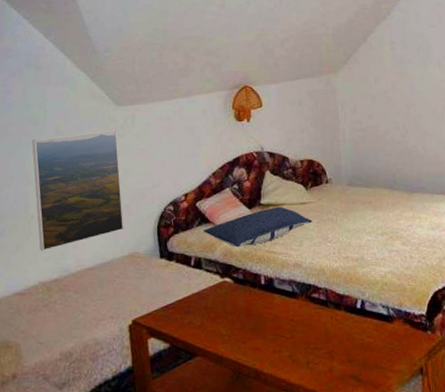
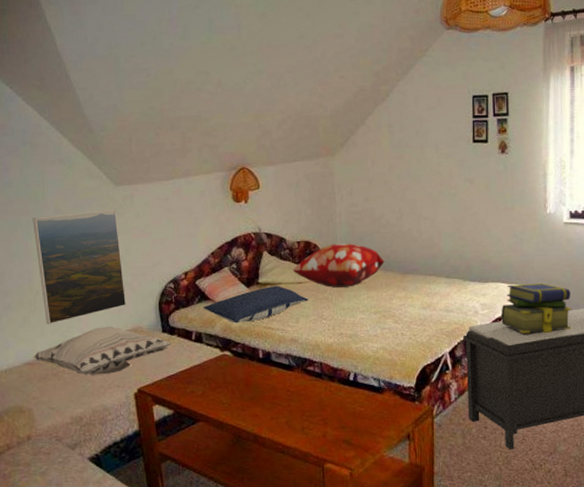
decorative pillow: none [24,252,169,306] -> present [33,326,172,375]
decorative pillow: none [295,162,390,208] -> present [292,244,385,287]

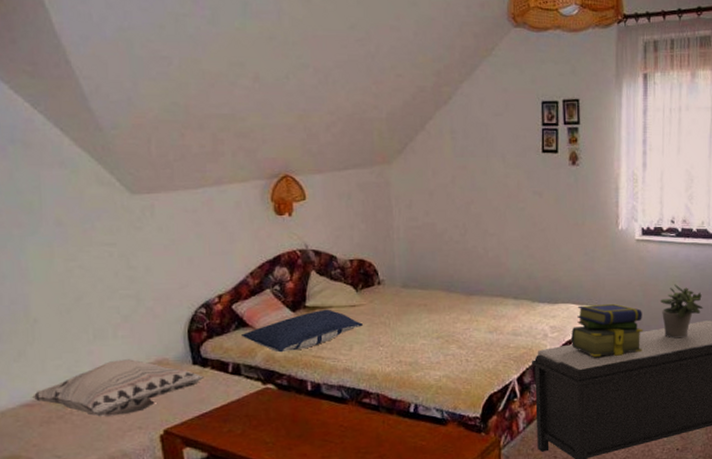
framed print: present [32,209,127,324] -> none [27,221,149,358]
decorative pillow: present [292,244,385,287] -> none [344,262,448,311]

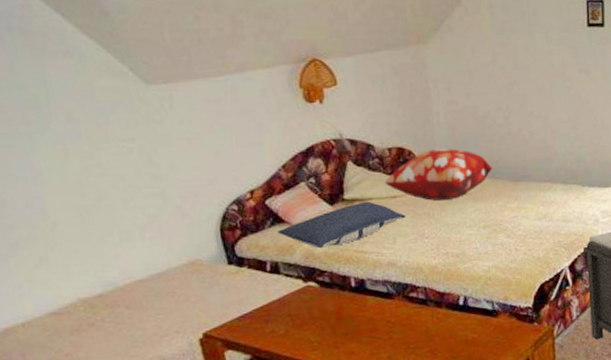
decorative pillow: present [32,359,204,417] -> none [59,261,241,323]
decorative pillow: none [344,262,448,311] -> present [384,148,493,201]

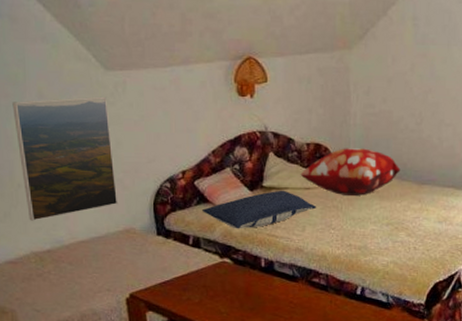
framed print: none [35,114,178,264] -> present [12,96,118,221]

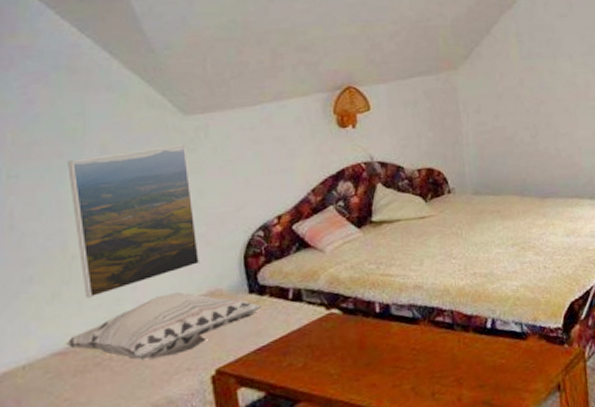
decorative pillow: none [16,226,167,278] -> present [66,292,261,361]
pillow: present [202,190,316,229] -> none [303,222,433,274]
decorative pillow: present [300,148,401,196] -> none [413,168,521,220]

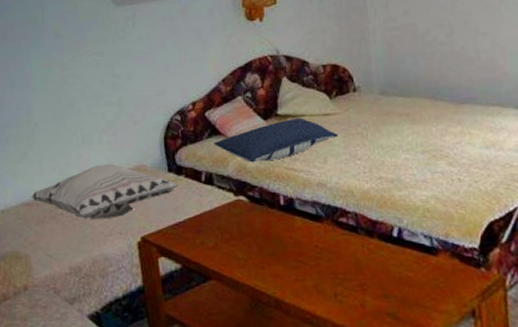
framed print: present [67,143,200,298] -> none [31,31,129,161]
pillow: none [303,222,433,274] -> present [214,117,338,163]

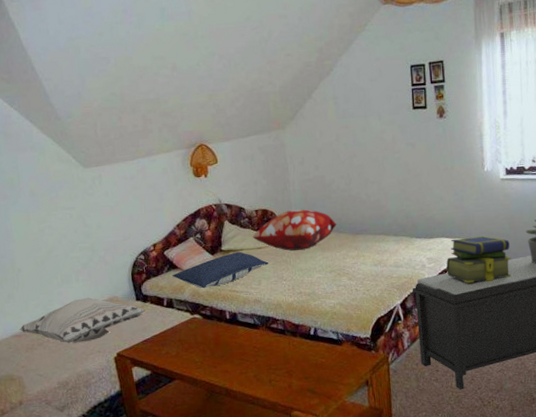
decorative pillow: none [317,67,433,120] -> present [252,209,337,251]

